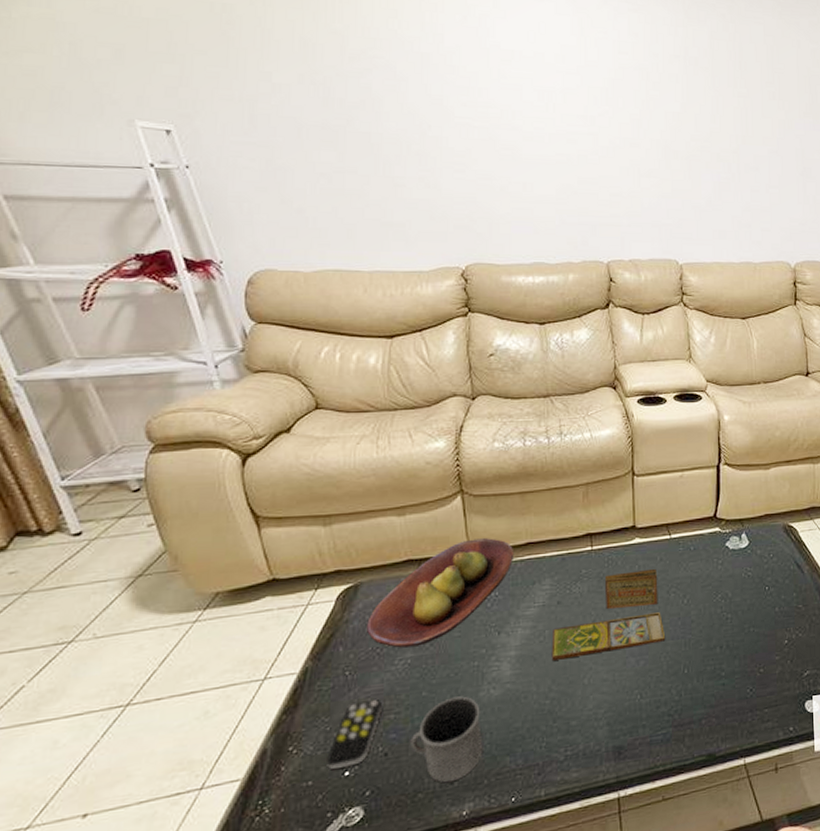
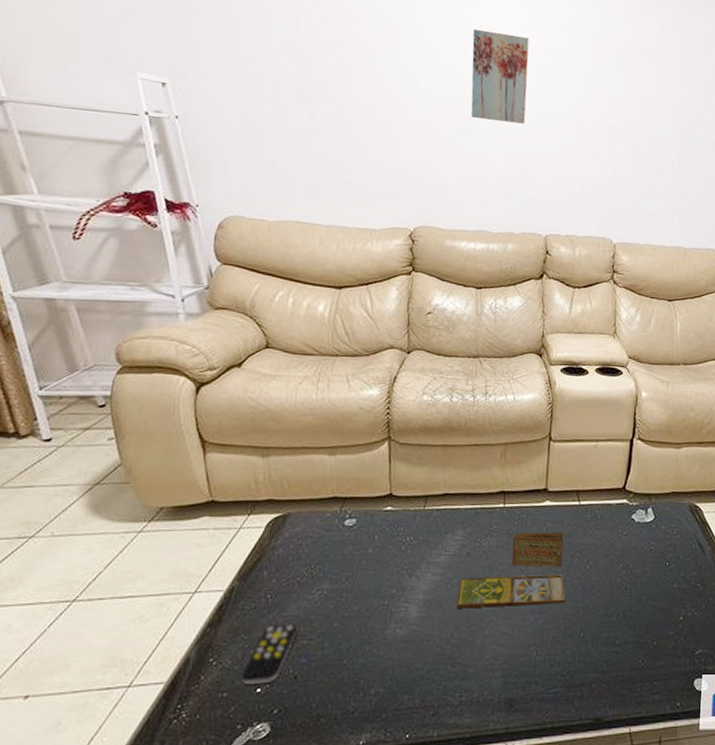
fruit bowl: present [365,538,514,648] -> none [289,484,432,579]
mug: present [410,696,483,783] -> none [318,631,386,712]
wall art: none [509,48,574,147] -> present [470,28,529,124]

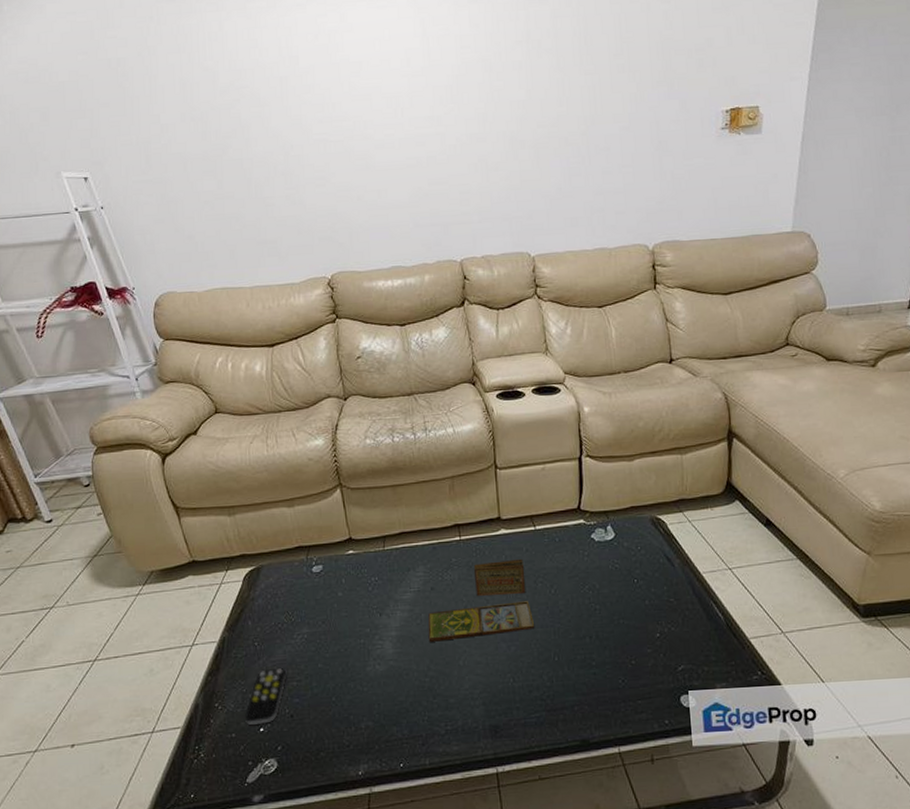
wall art: present [470,28,529,124] -> none [357,57,423,152]

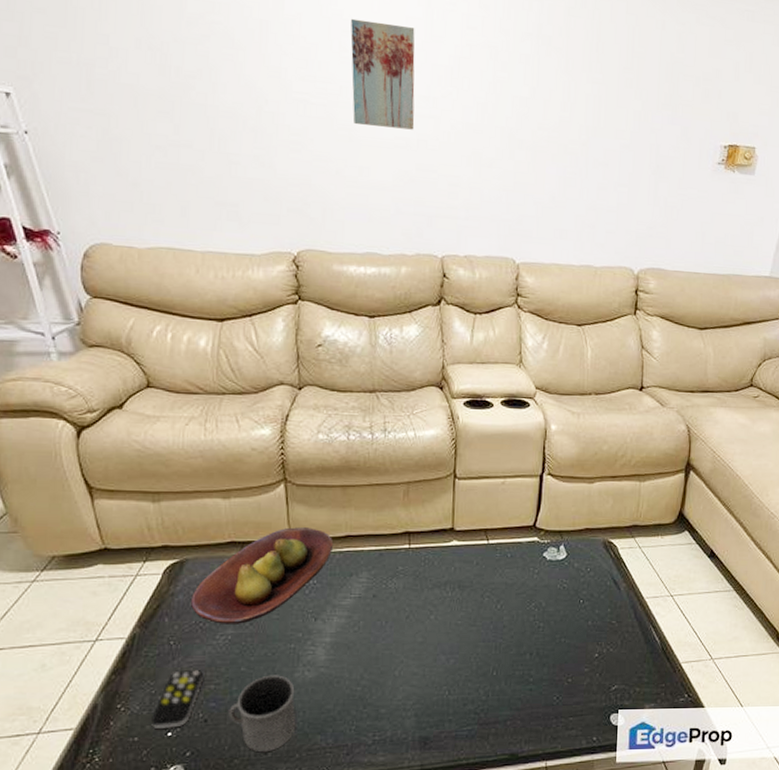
fruit bowl: none [268,528,390,624] -> present [190,527,334,624]
mug: none [311,670,373,745] -> present [228,675,296,753]
wall art: none [357,57,423,152] -> present [350,18,415,130]
board game: present [428,558,535,642] -> none [365,571,477,650]

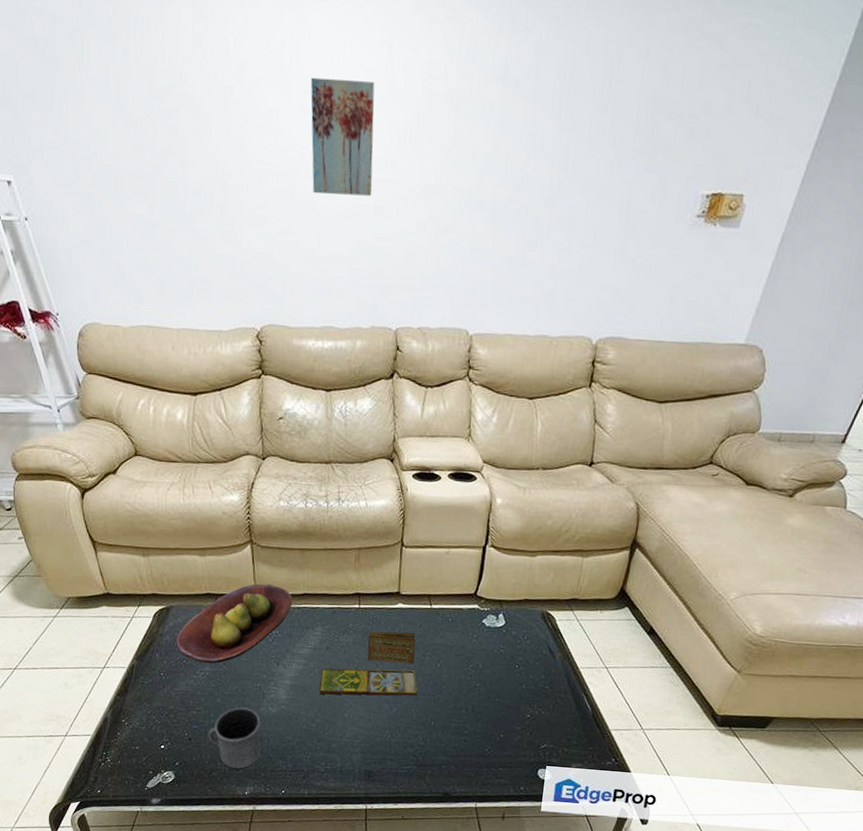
remote control: present [151,669,204,730] -> none [148,697,188,742]
board game: none [365,571,477,650] -> present [319,631,418,696]

